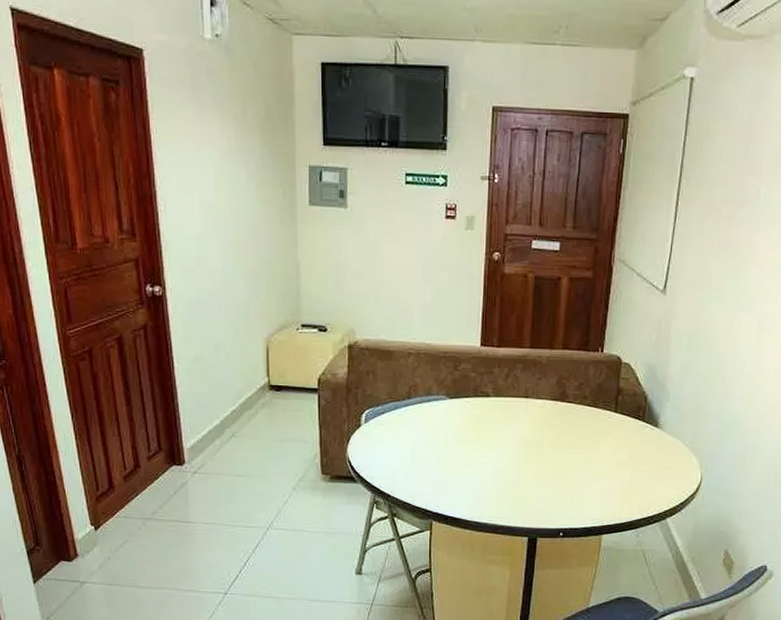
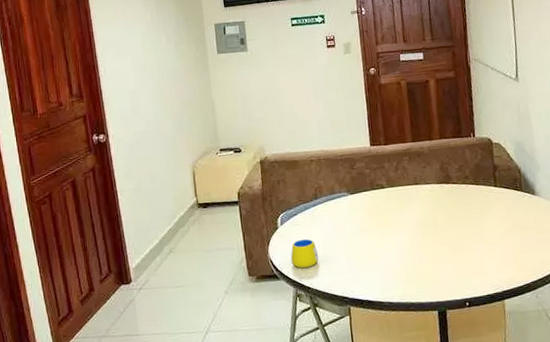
mug: none [372,441,404,473] -> present [291,239,319,268]

